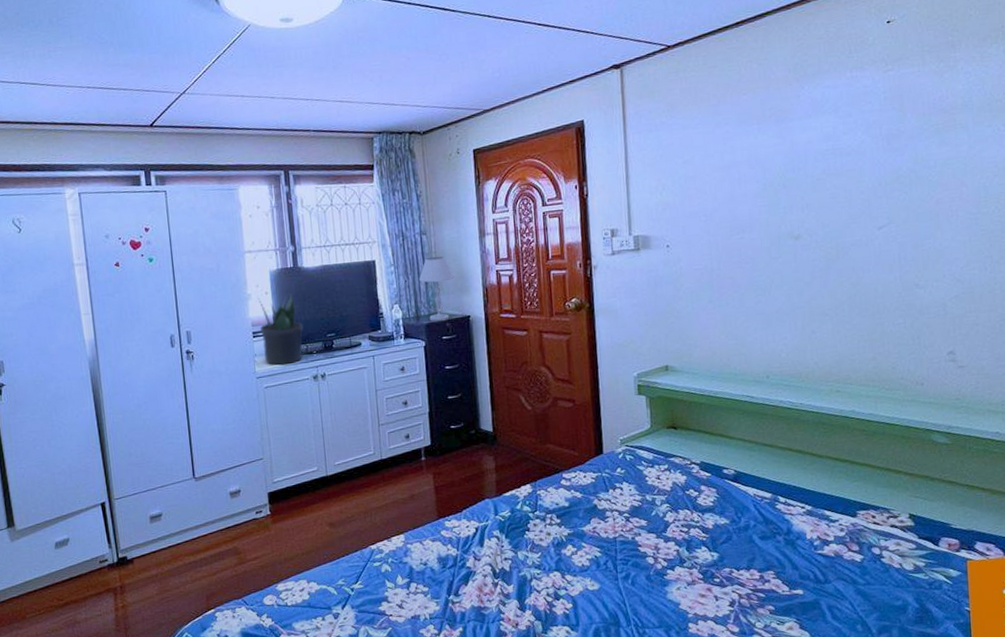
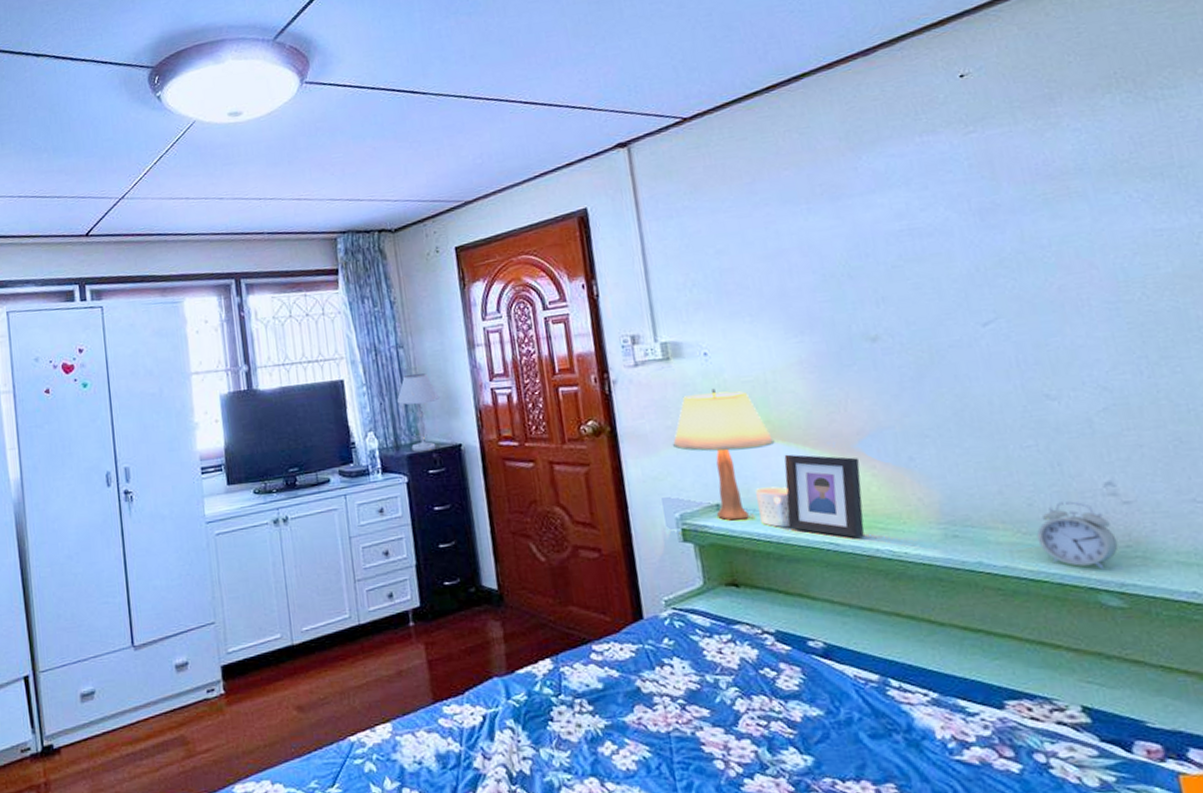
planter: present [257,294,303,366] -> none [206,422,261,508]
table lamp: none [637,274,714,379] -> present [673,388,775,521]
mug: none [696,352,721,384] -> present [756,486,790,528]
picture frame: none [717,327,775,392] -> present [784,454,865,538]
alarm clock: none [895,365,951,416] -> present [1036,501,1118,569]

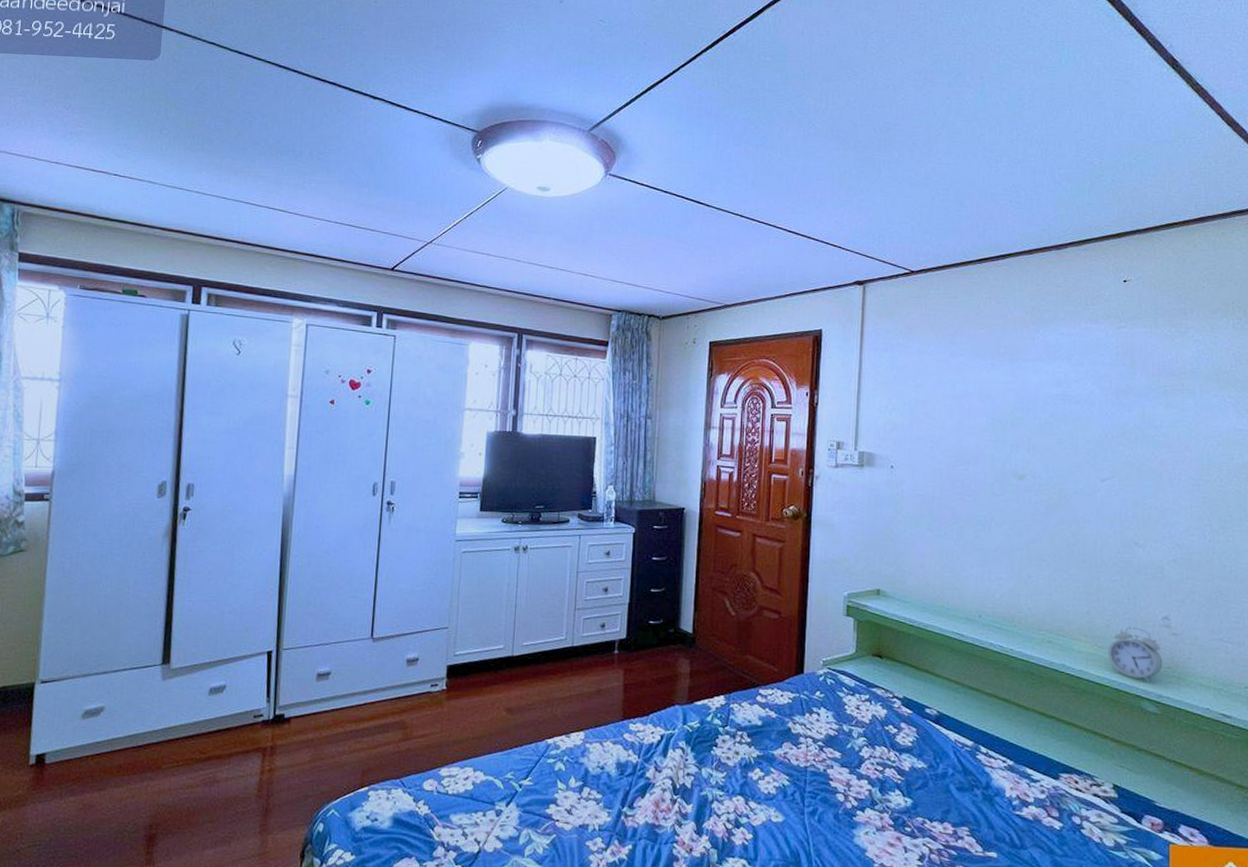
table lamp: present [396,372,440,454] -> none [637,442,674,511]
table lamp: present [673,388,775,521] -> none [853,496,931,606]
mug: present [756,486,790,528] -> none [909,582,934,617]
picture frame: present [784,454,865,538] -> none [929,558,991,632]

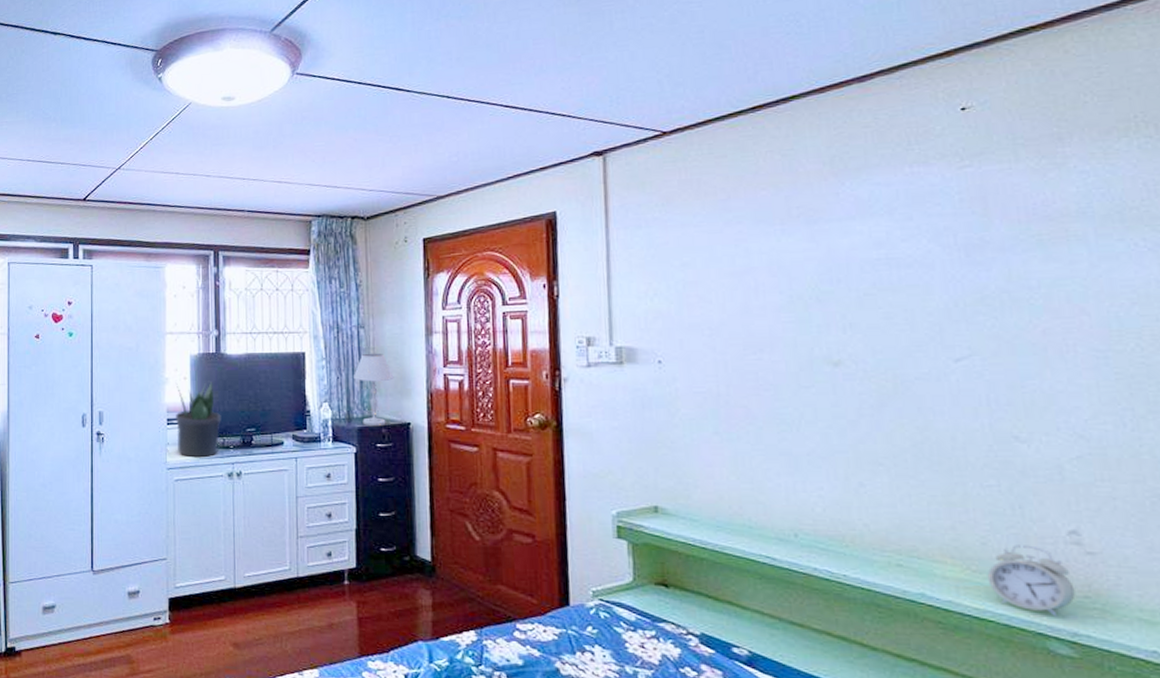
planter: none [467,457,513,532] -> present [175,382,221,458]
table lamp: none [637,442,674,511] -> present [352,353,394,428]

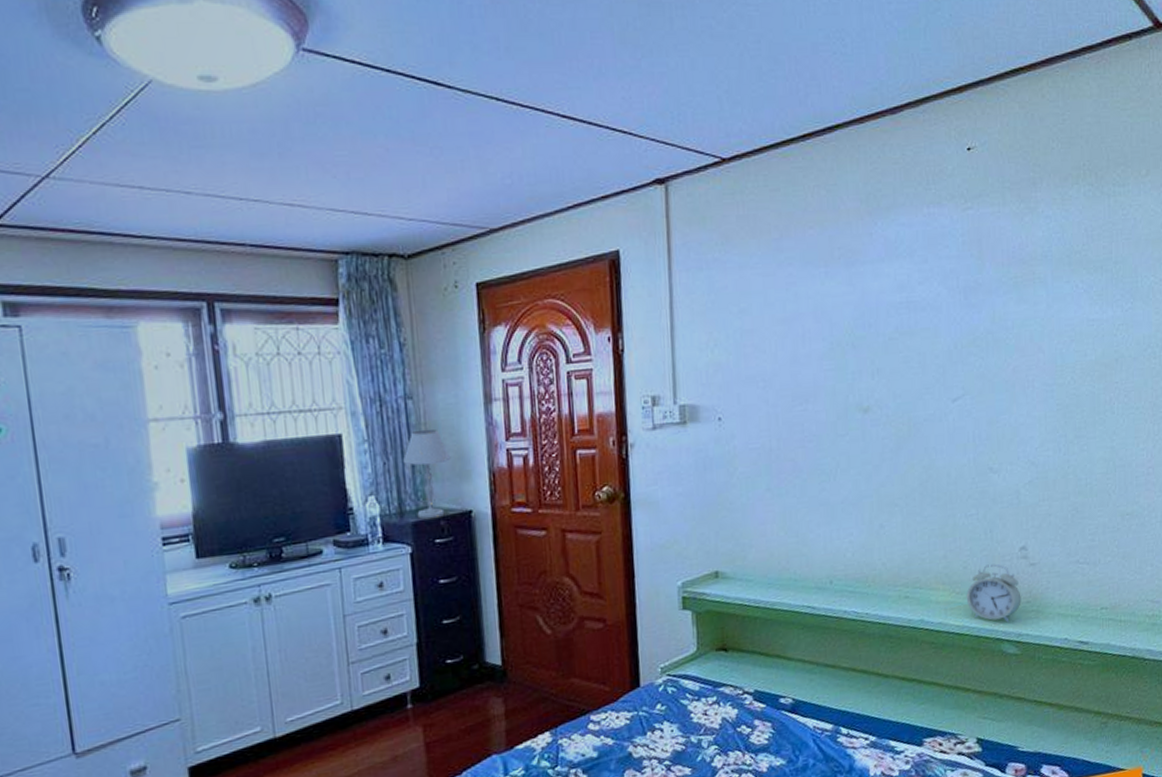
planter: present [175,382,221,458] -> none [169,482,239,585]

